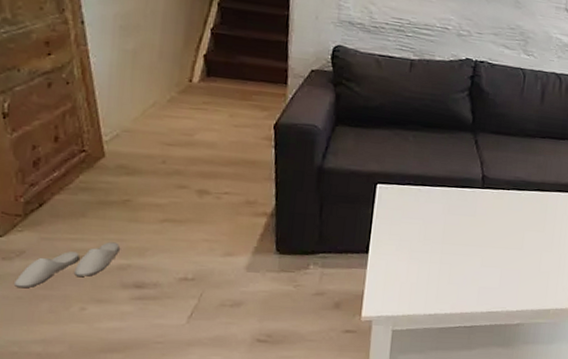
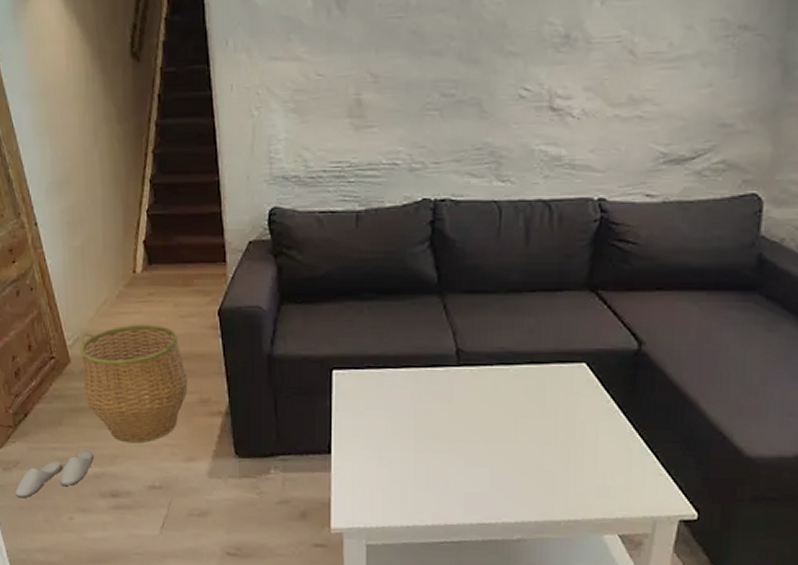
basket: none [117,128,236,238] -> present [80,324,188,443]

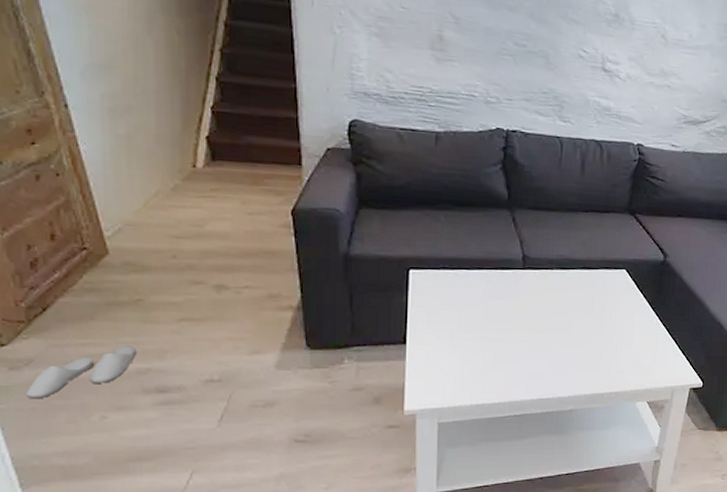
basket: present [80,324,188,443] -> none [122,218,255,338]

